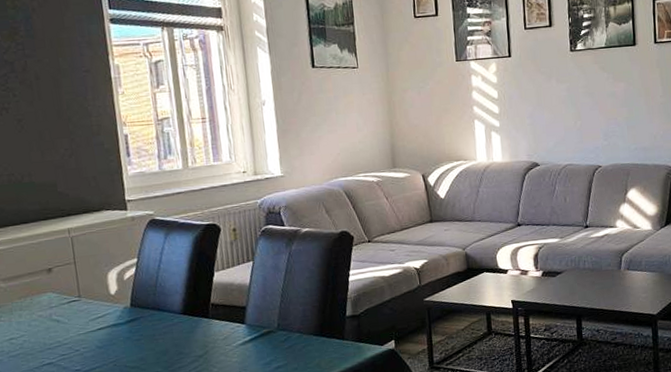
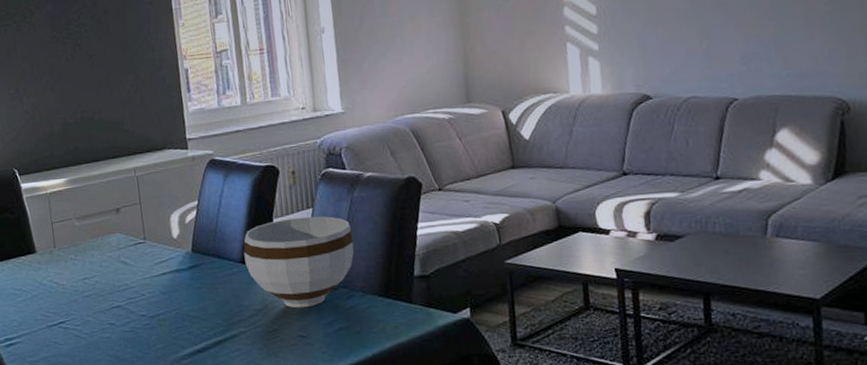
bowl: none [184,268,292,352] -> present [243,216,354,308]

